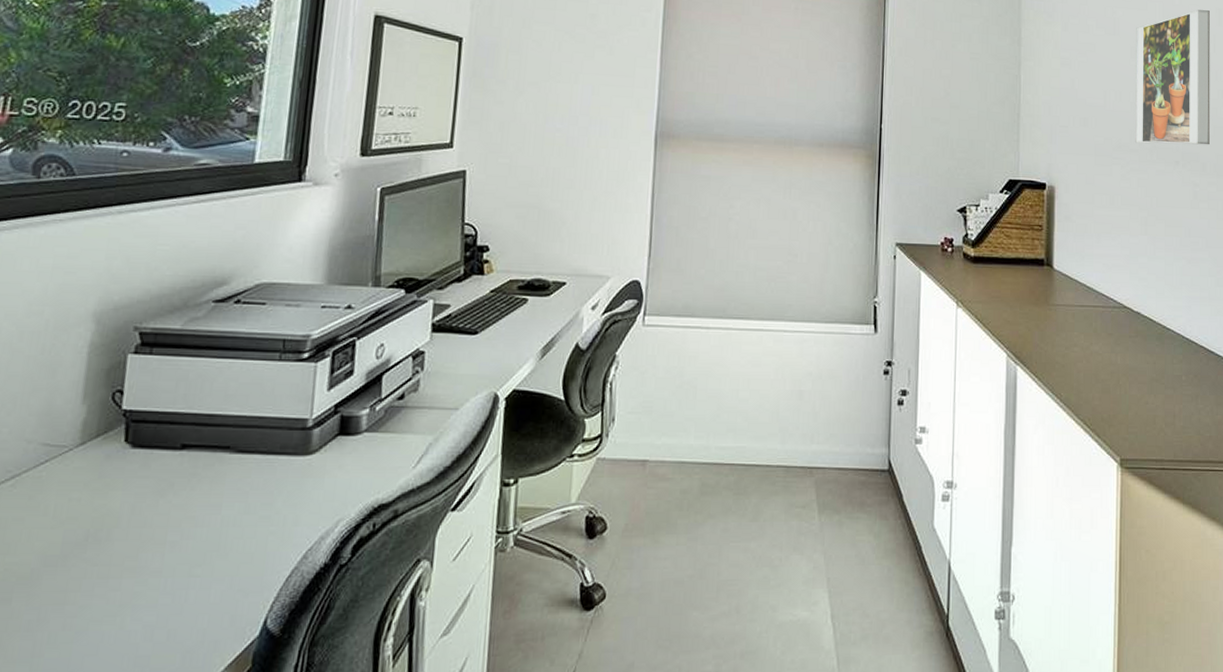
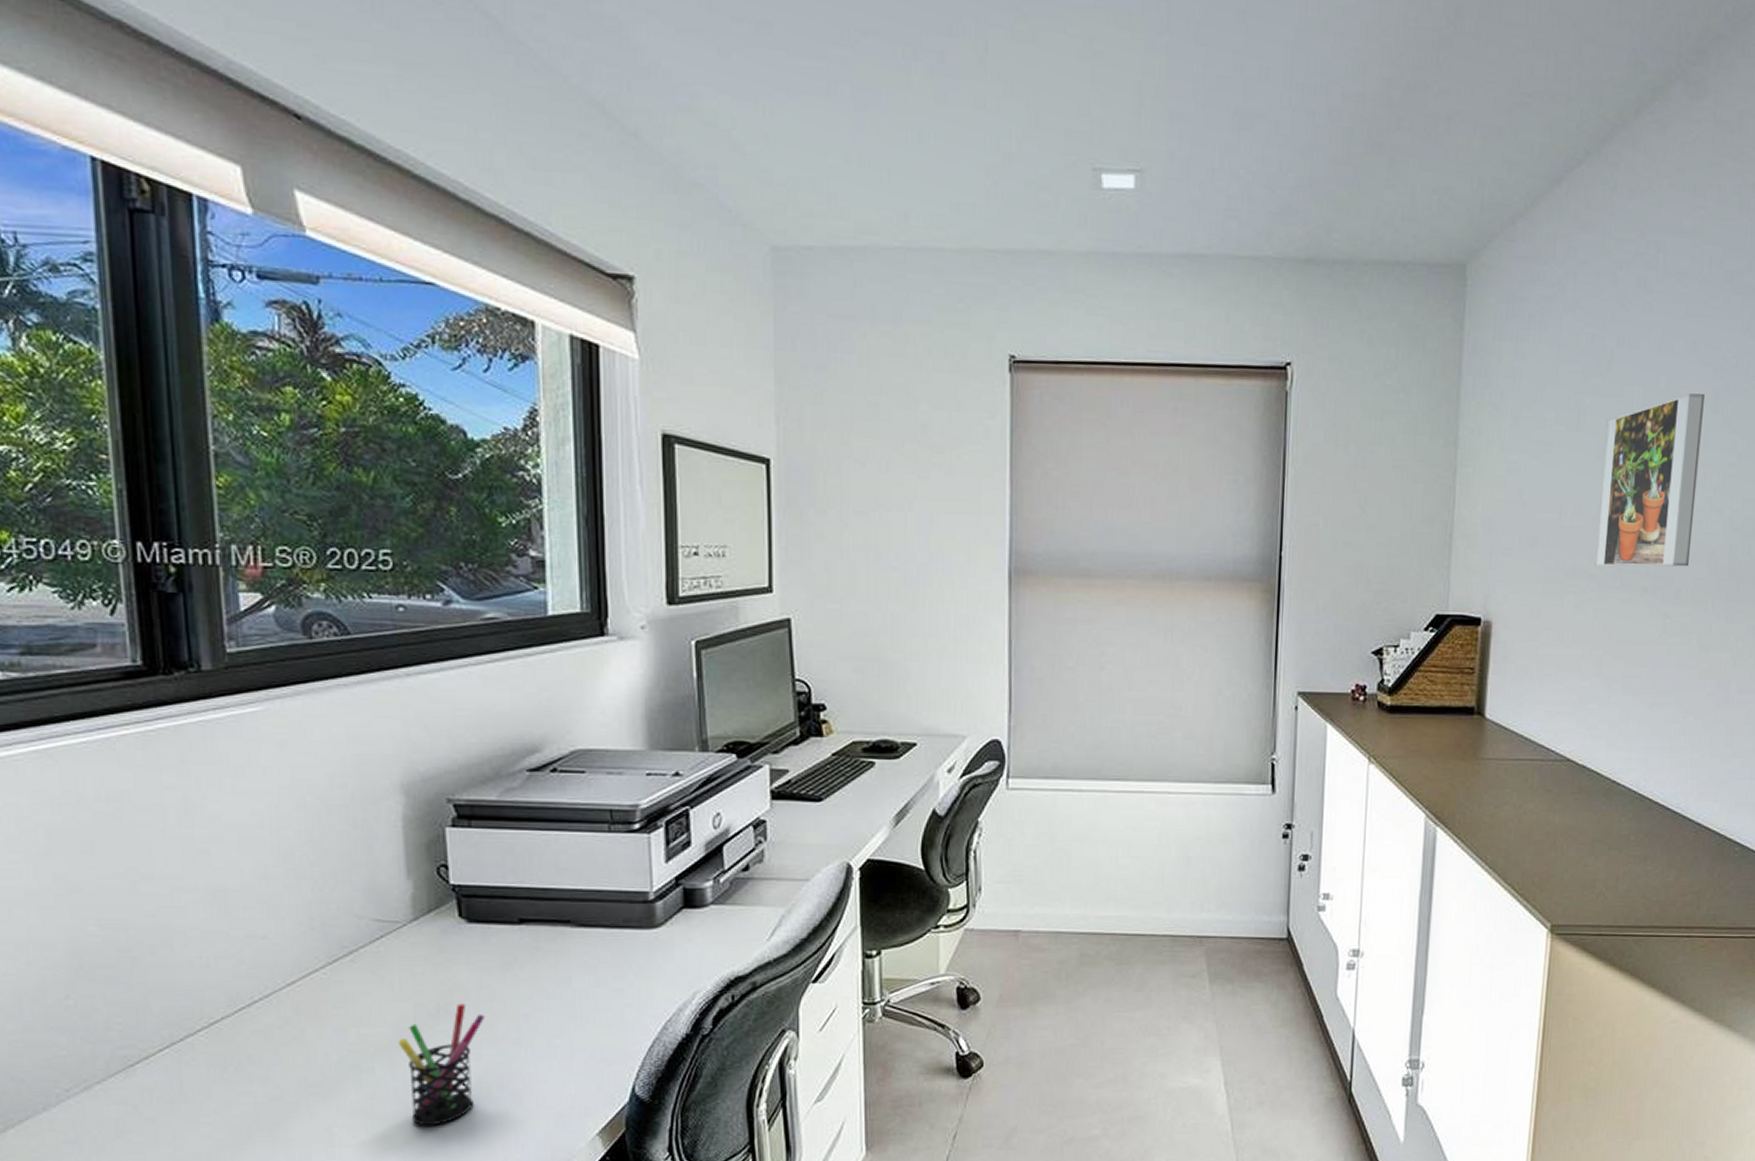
pen holder: none [38,530,132,663] -> present [398,1003,486,1126]

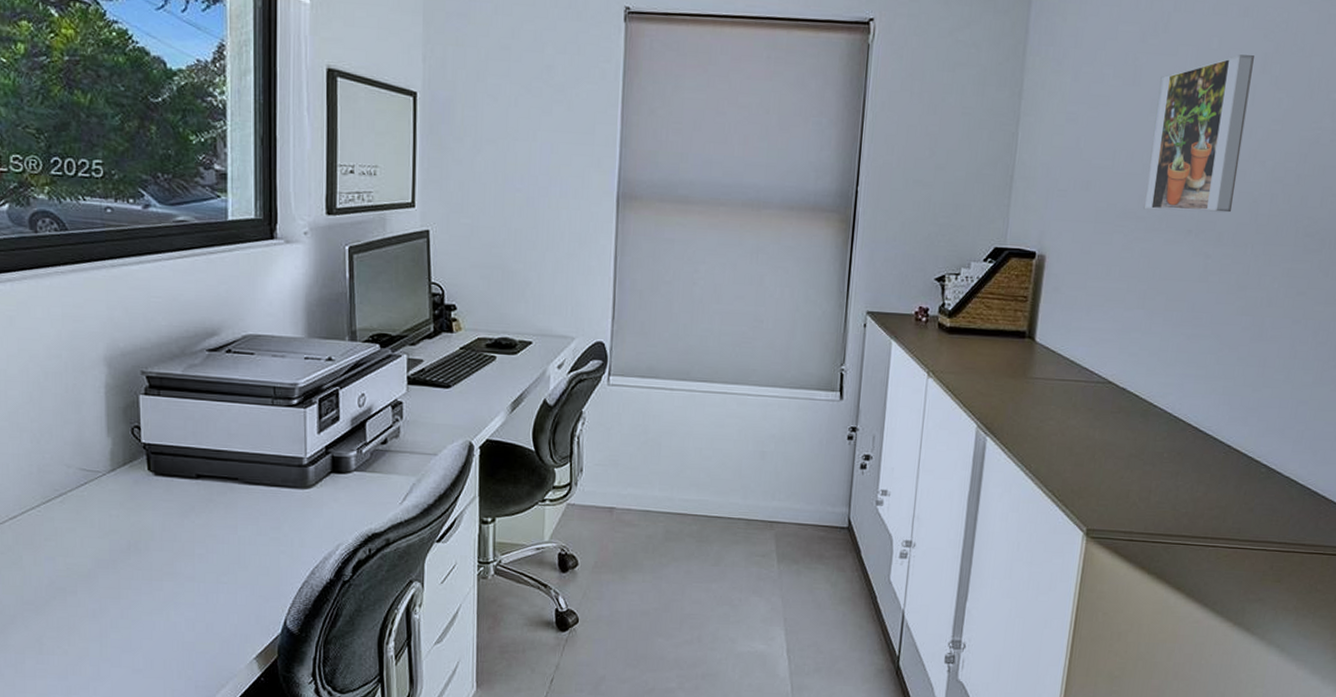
pen holder: present [398,1003,486,1126] -> none [96,542,167,643]

